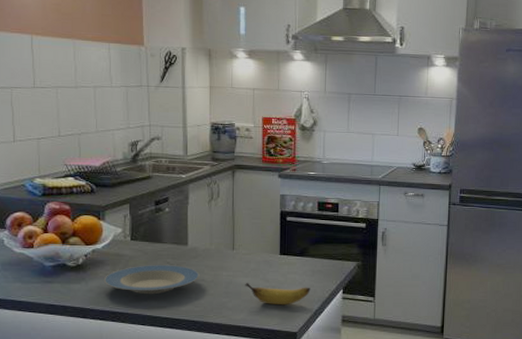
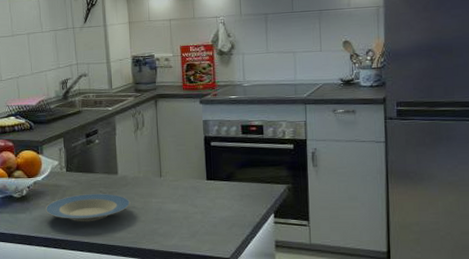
banana: present [245,283,311,305] -> none [174,209,240,231]

